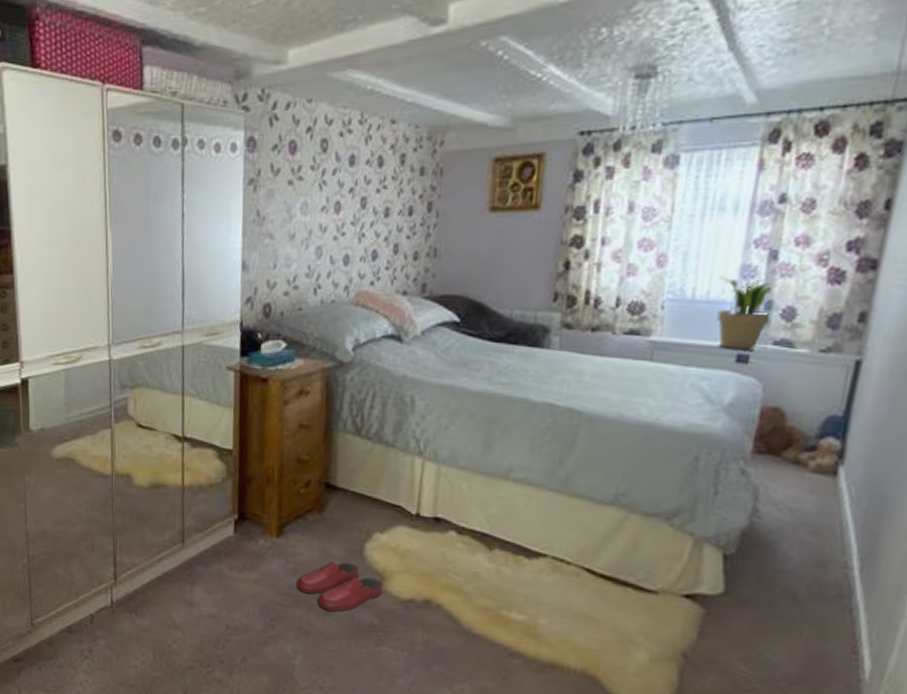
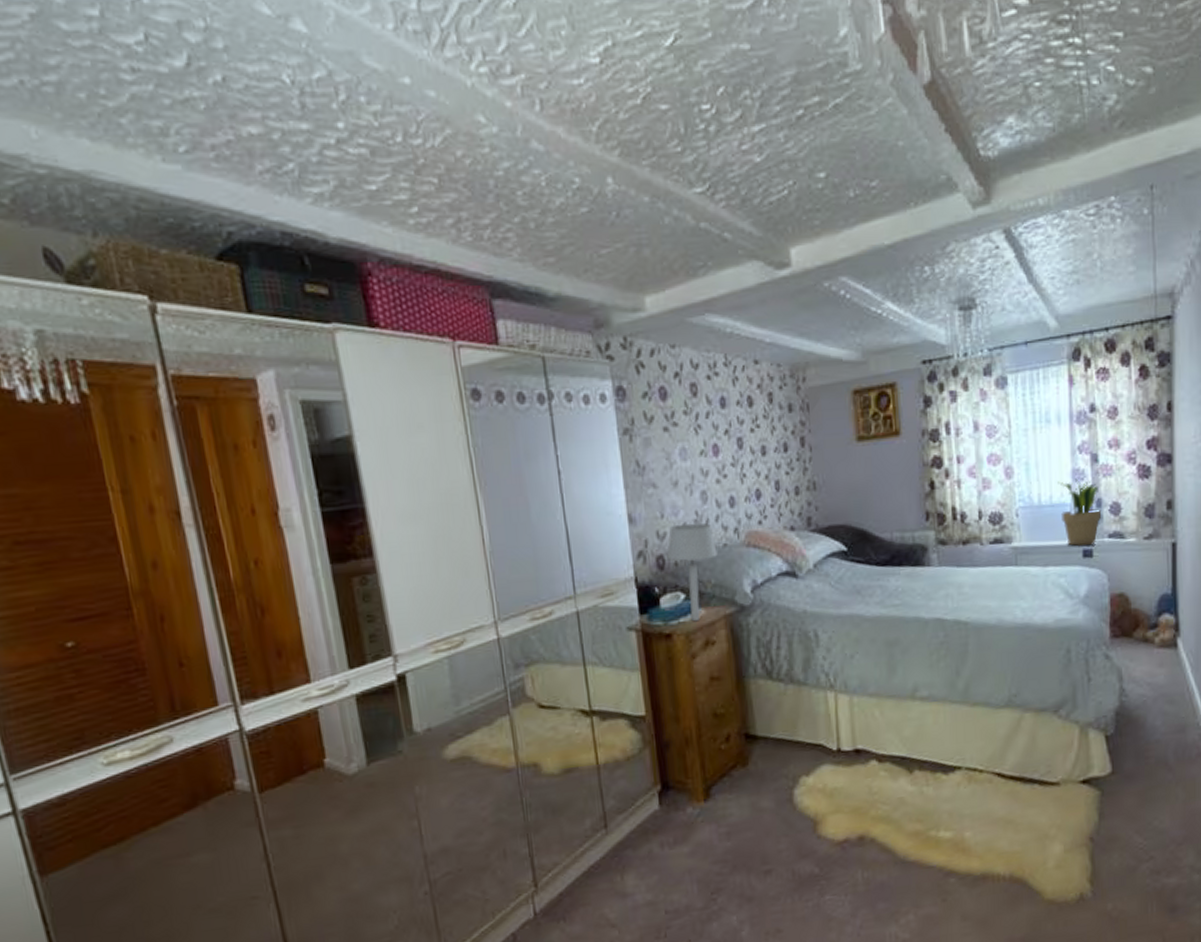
table lamp: none [274,276,324,371] -> present [667,523,718,622]
slippers: present [296,561,383,612] -> none [731,813,818,871]

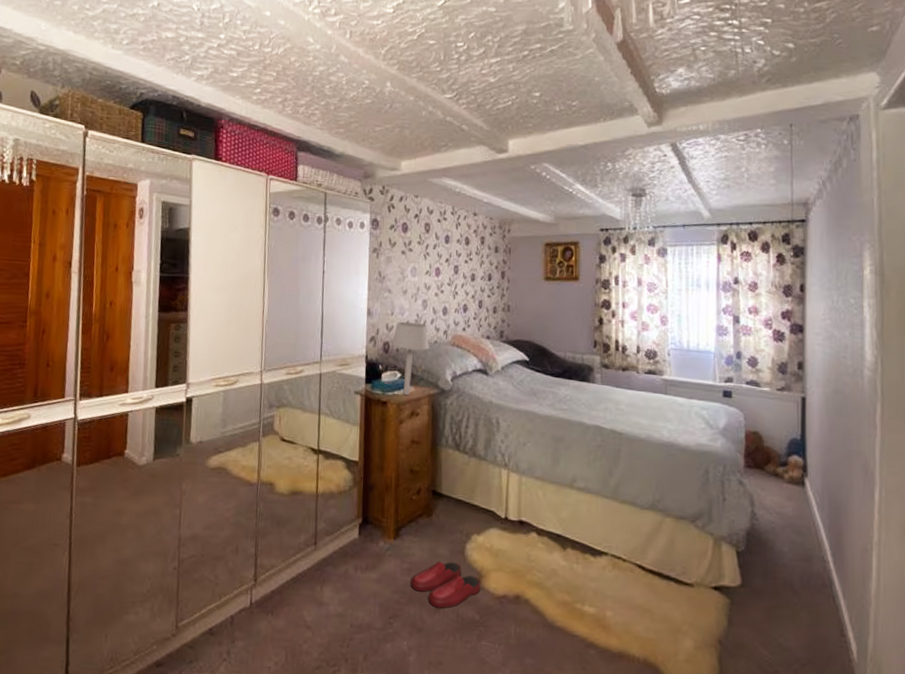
slippers: none [731,813,818,871] -> present [410,561,481,609]
potted plant: present [1058,478,1101,547] -> none [704,333,740,388]

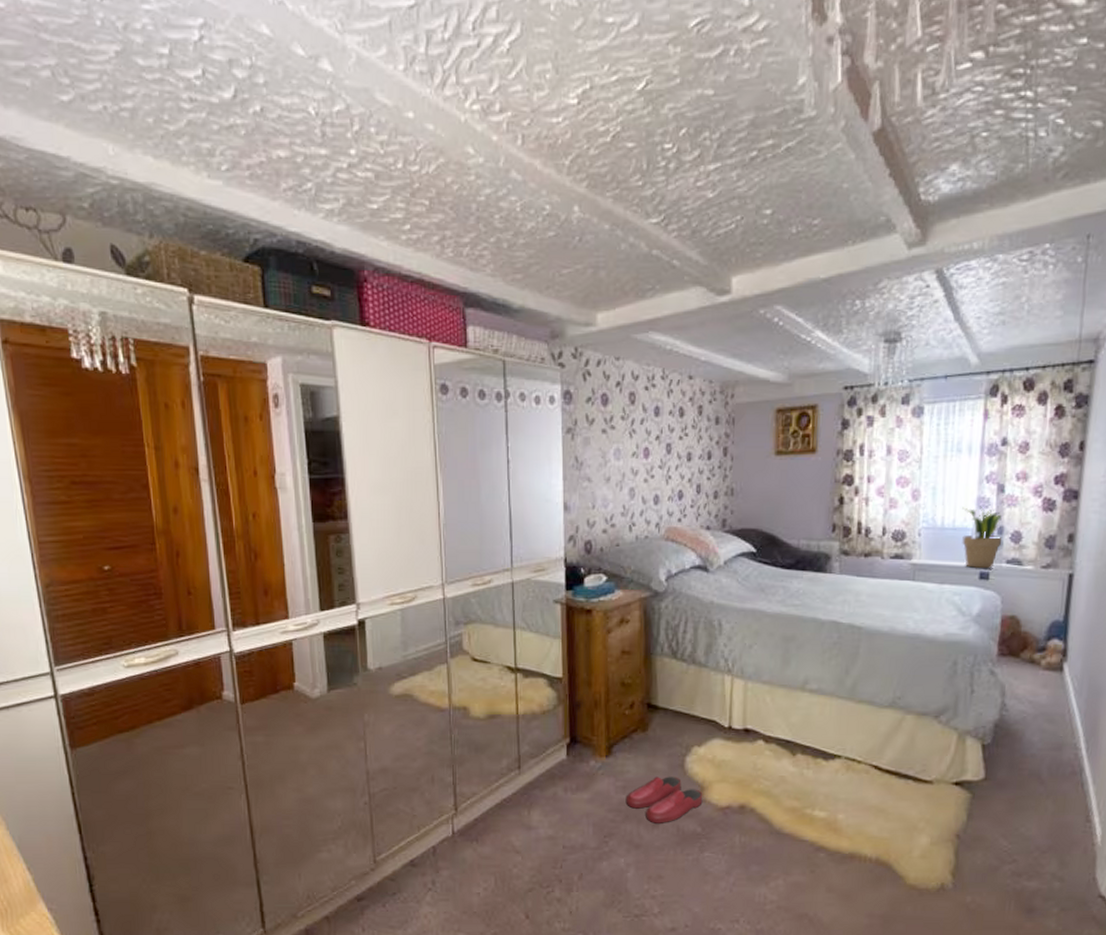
table lamp: present [391,321,429,396] -> none [594,515,639,601]
potted plant: none [704,333,740,388] -> present [962,506,1001,569]

